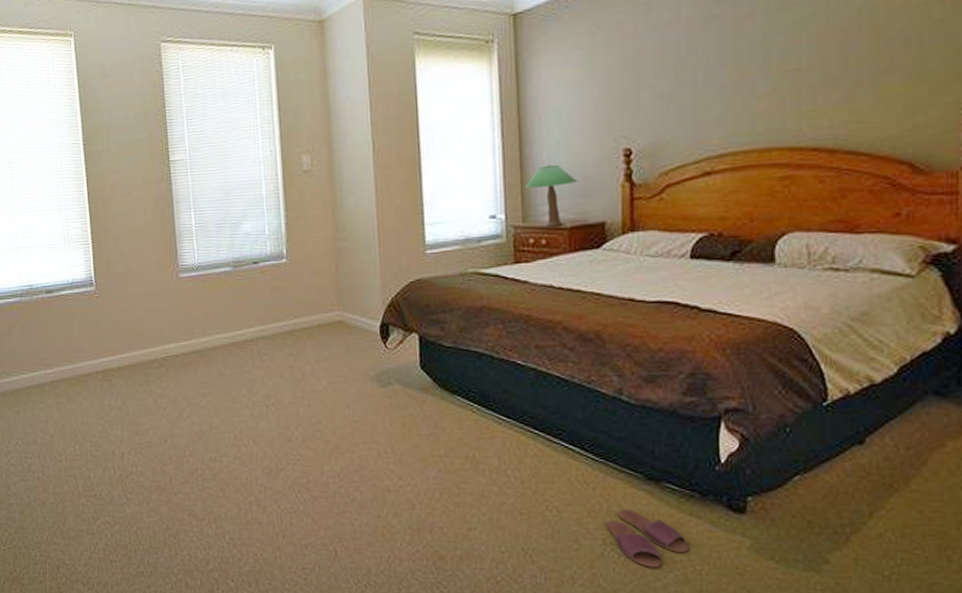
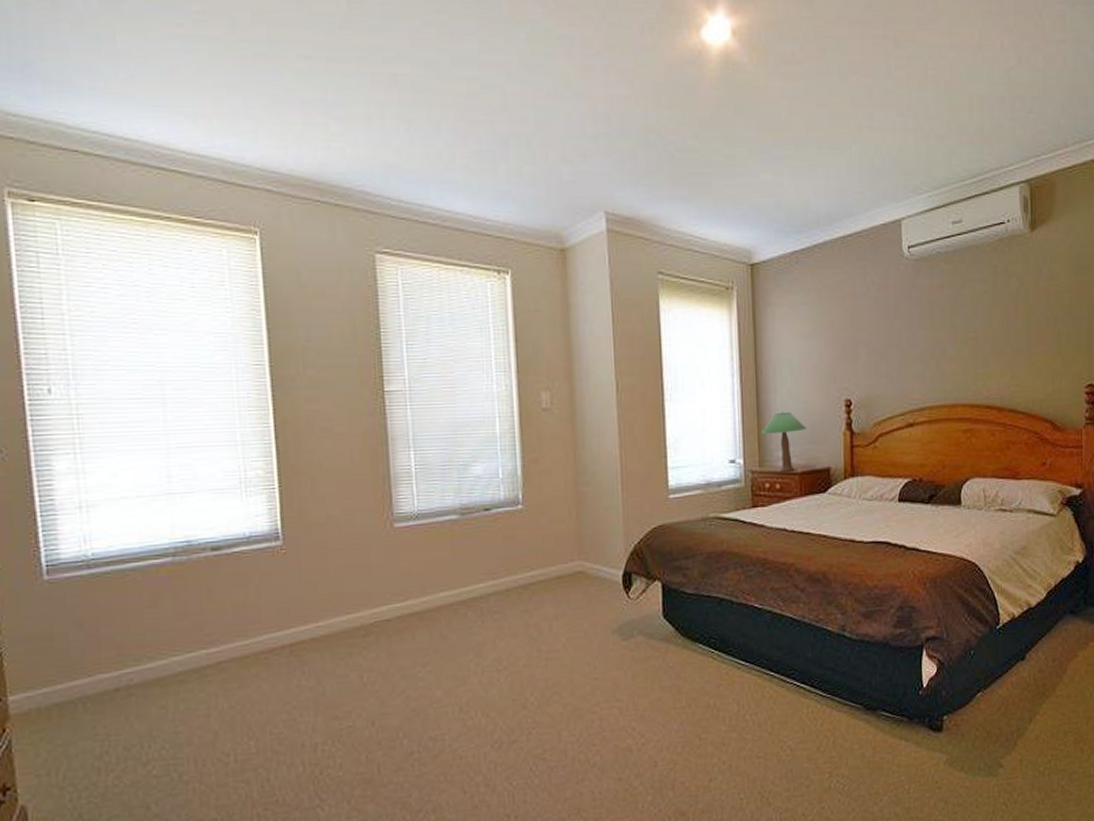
slippers: present [606,509,688,568] -> none [833,740,899,794]

